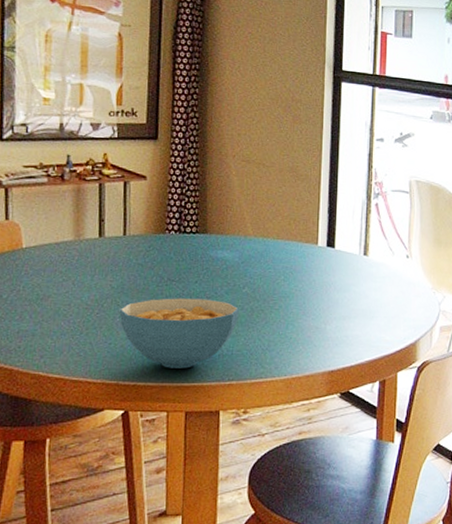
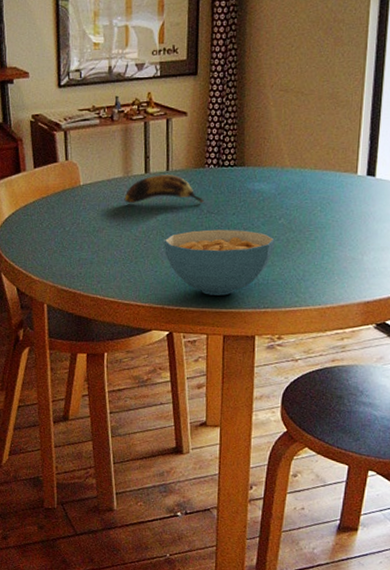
banana: none [74,239,165,271] -> present [124,175,204,204]

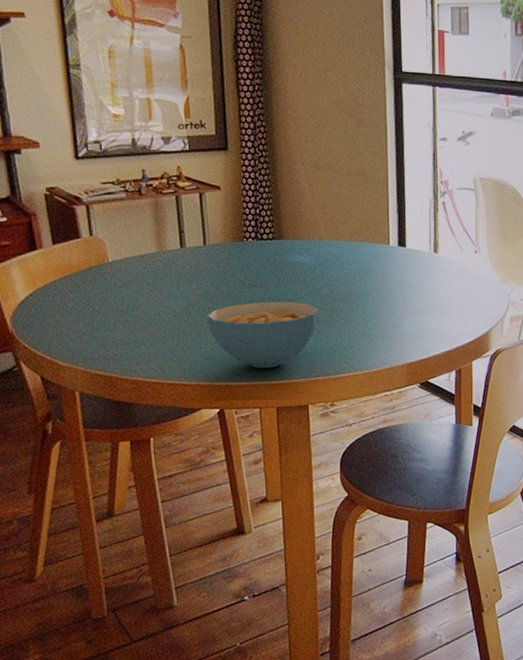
banana: present [124,175,204,204] -> none [159,249,245,280]

